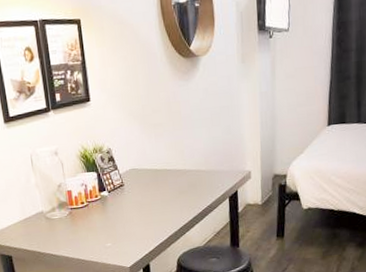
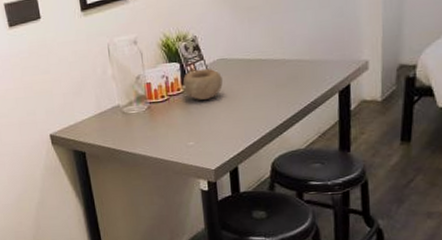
bowl: none [100,177,135,206] -> present [182,68,223,101]

